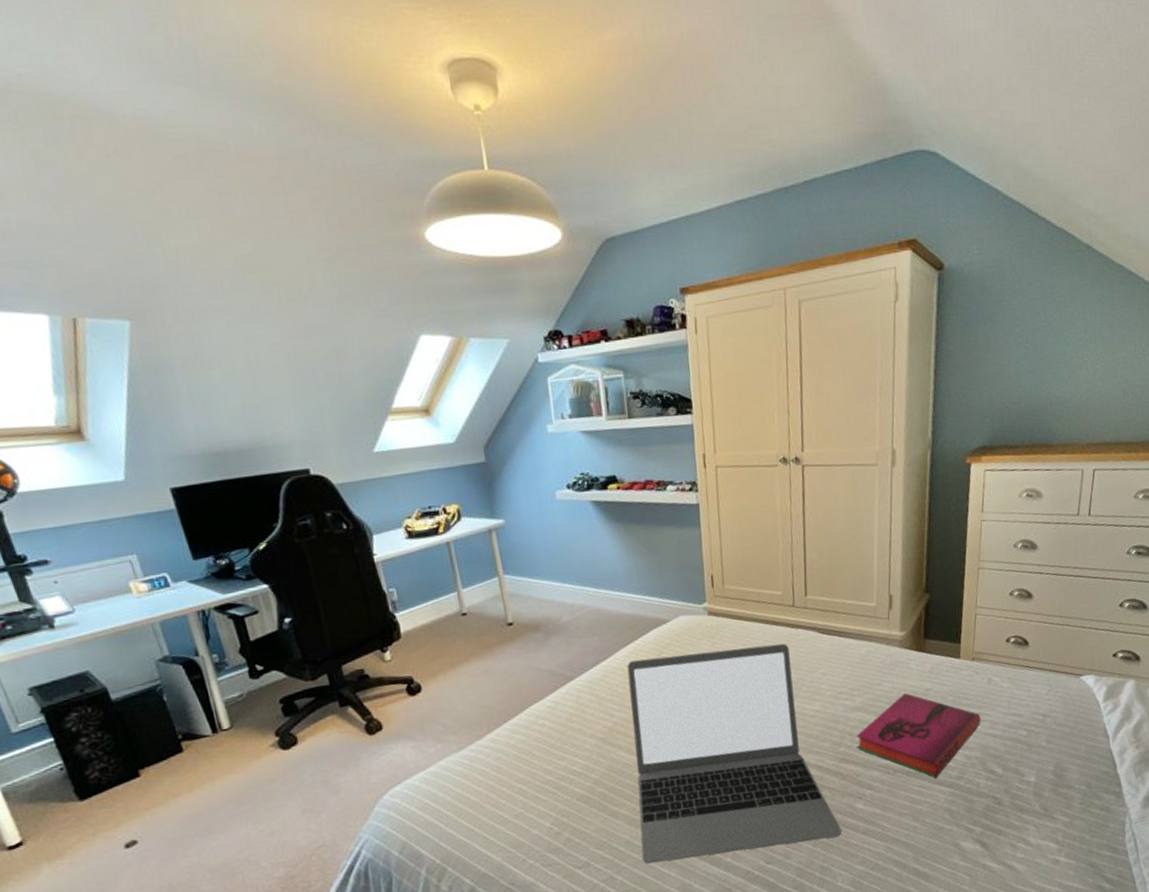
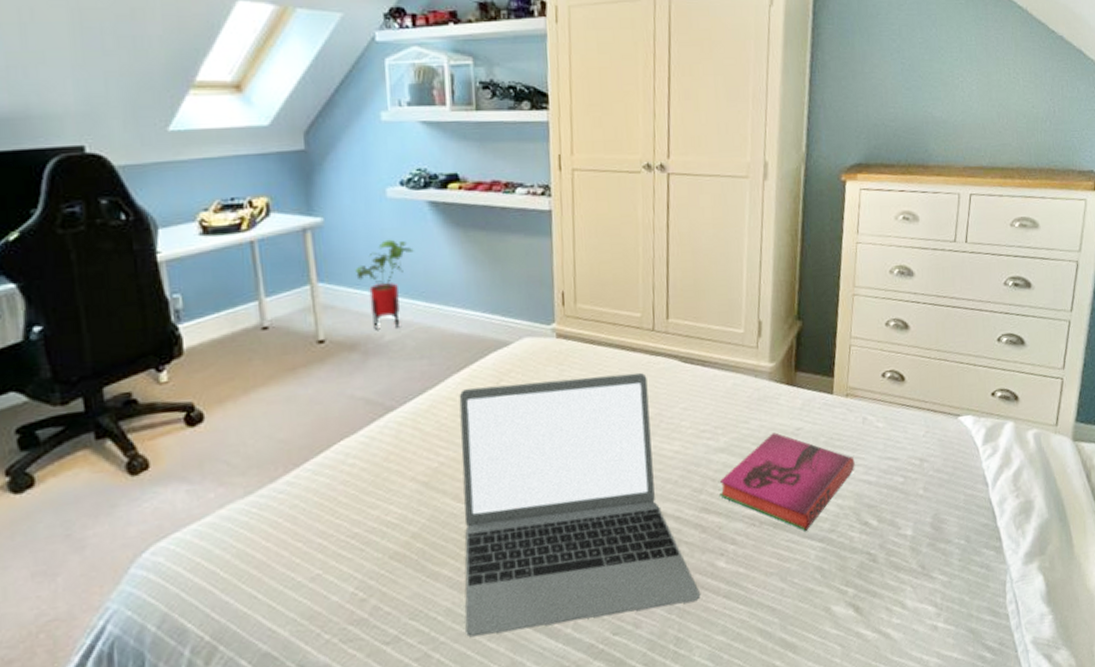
house plant: none [534,535,582,613] -> present [355,239,414,330]

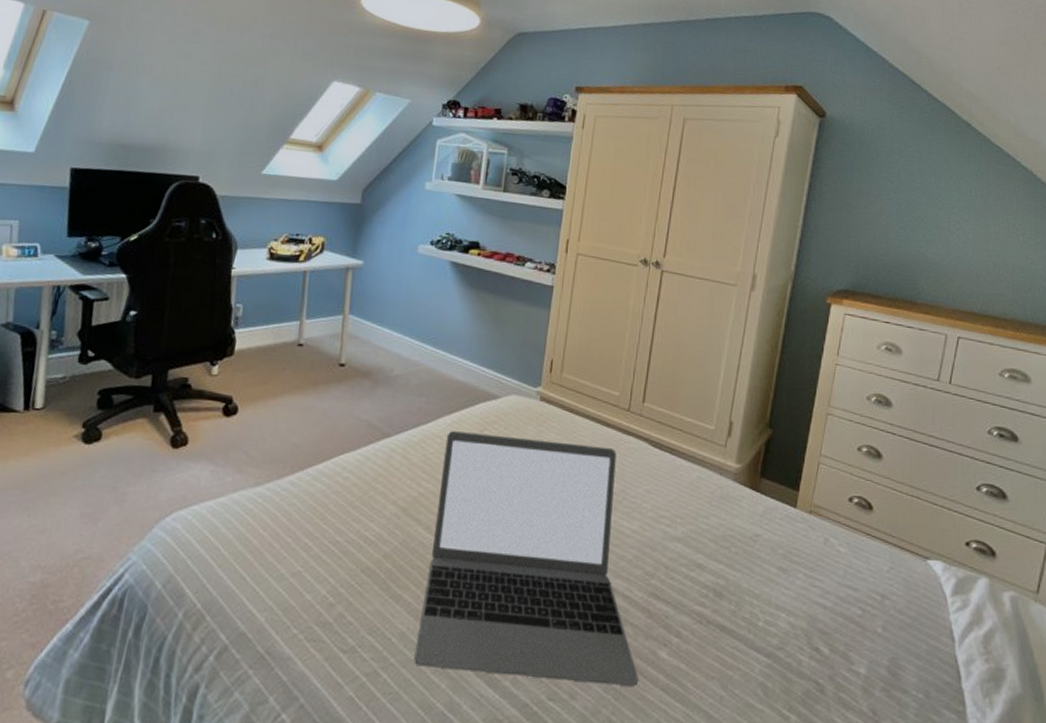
house plant: present [355,239,414,330] -> none [380,288,431,365]
hardback book: present [720,432,855,531] -> none [671,534,812,642]

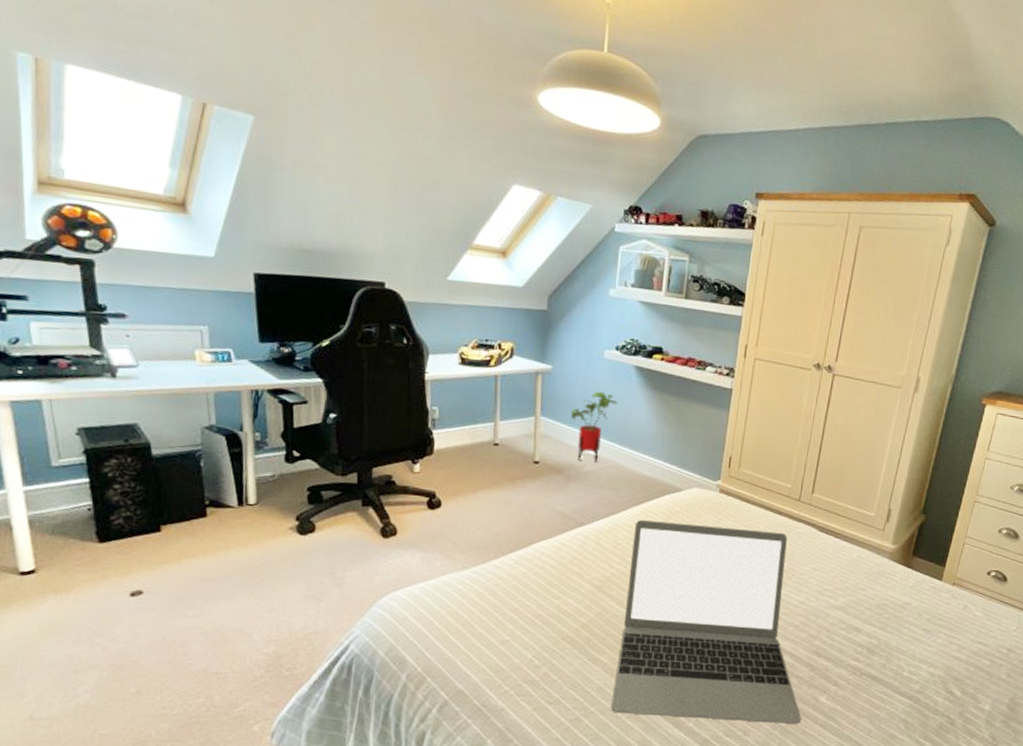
house plant: none [380,288,431,365] -> present [570,391,618,462]

